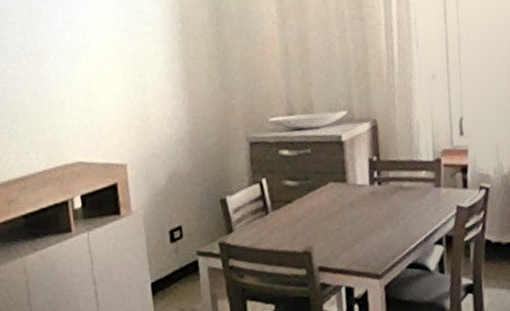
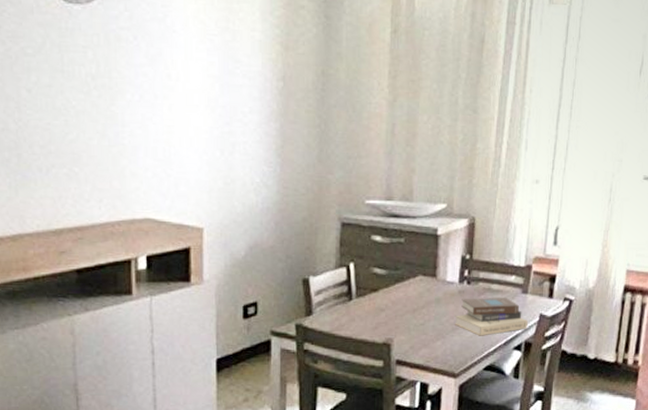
books: none [370,194,446,235] -> present [455,298,528,336]

